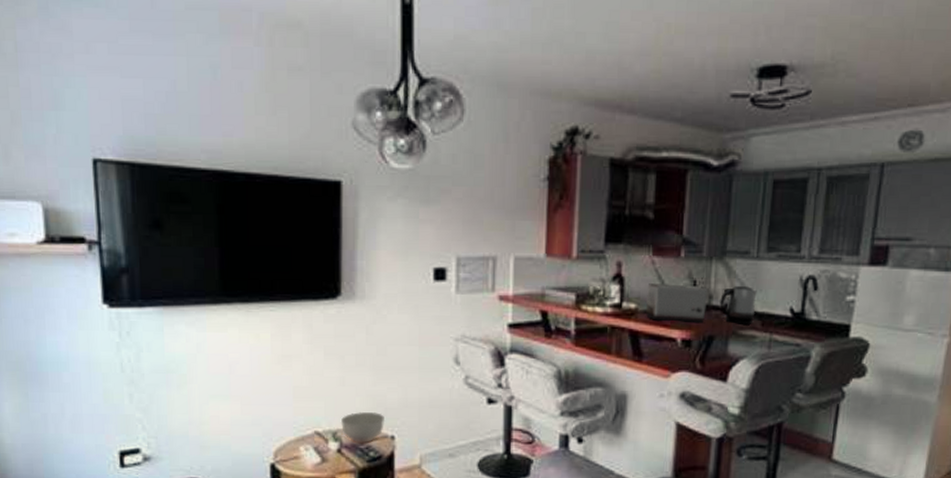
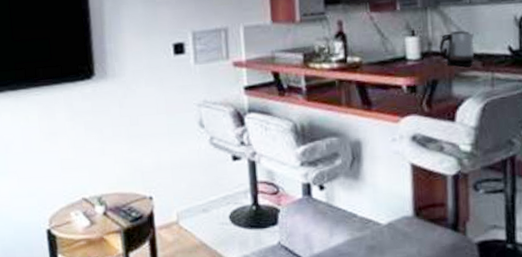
bowl: present [340,412,386,444] -> none [104,177,143,206]
toaster: present [645,282,708,324] -> none [368,35,427,71]

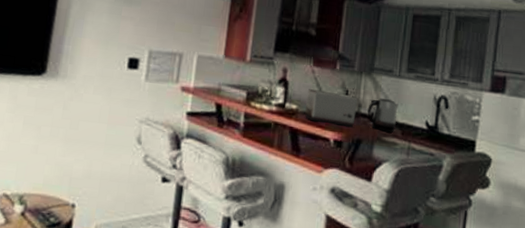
toaster: none [368,35,427,71] -> present [304,88,357,128]

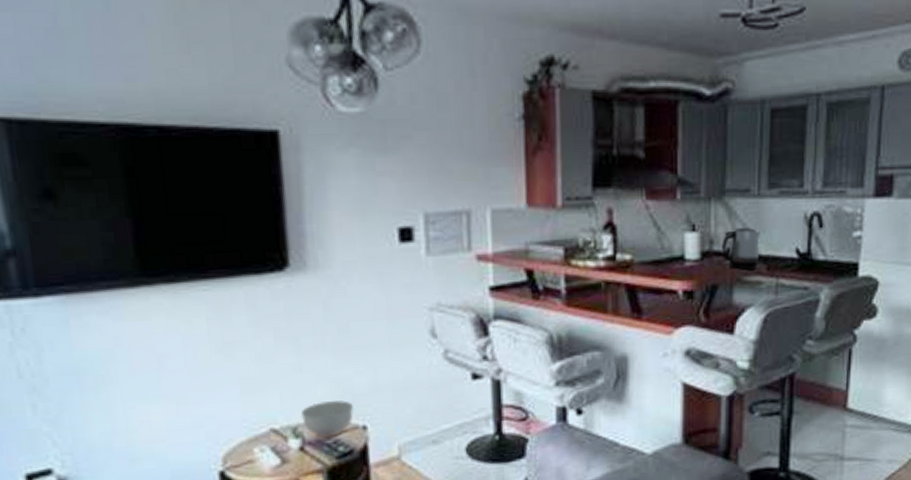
bowl: none [28,179,69,210] -> present [300,400,355,438]
toaster: present [304,88,357,128] -> none [641,229,708,273]

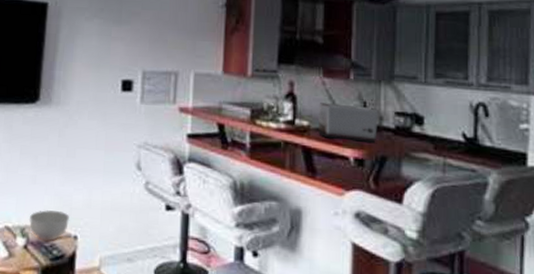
toaster: none [641,229,708,273] -> present [317,102,378,144]
kettle: present [722,228,760,271] -> none [391,109,427,148]

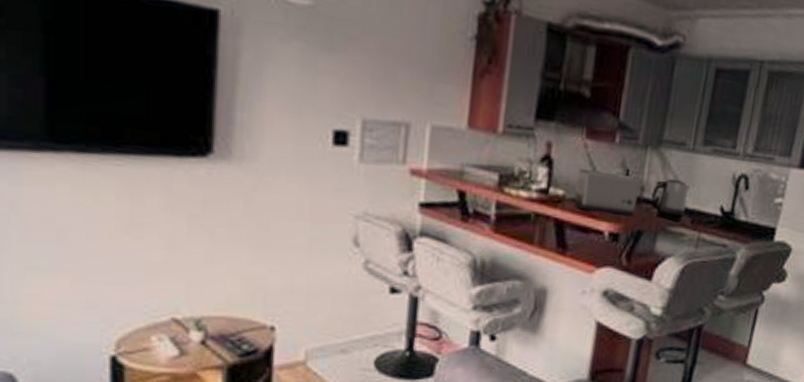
bowl: present [29,210,70,242] -> none [206,297,264,335]
kettle: none [391,109,427,148] -> present [651,179,690,222]

